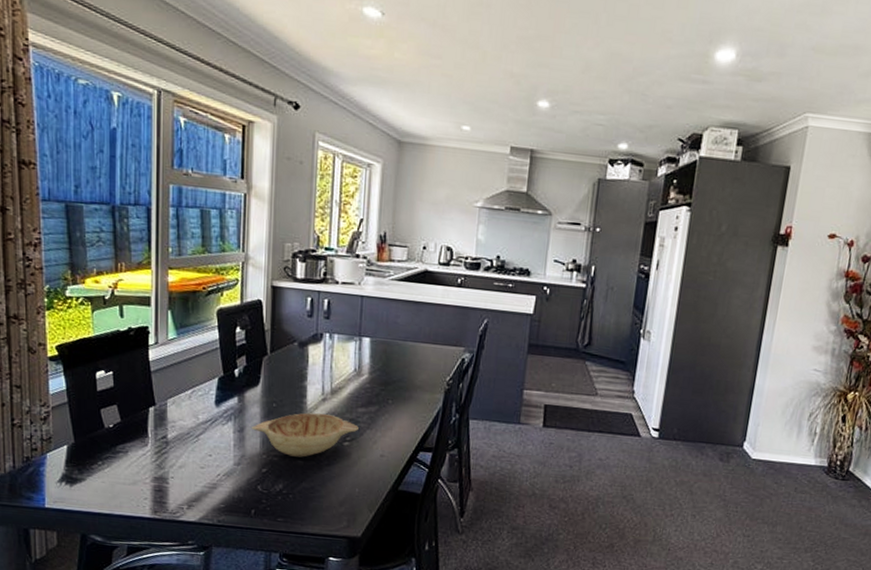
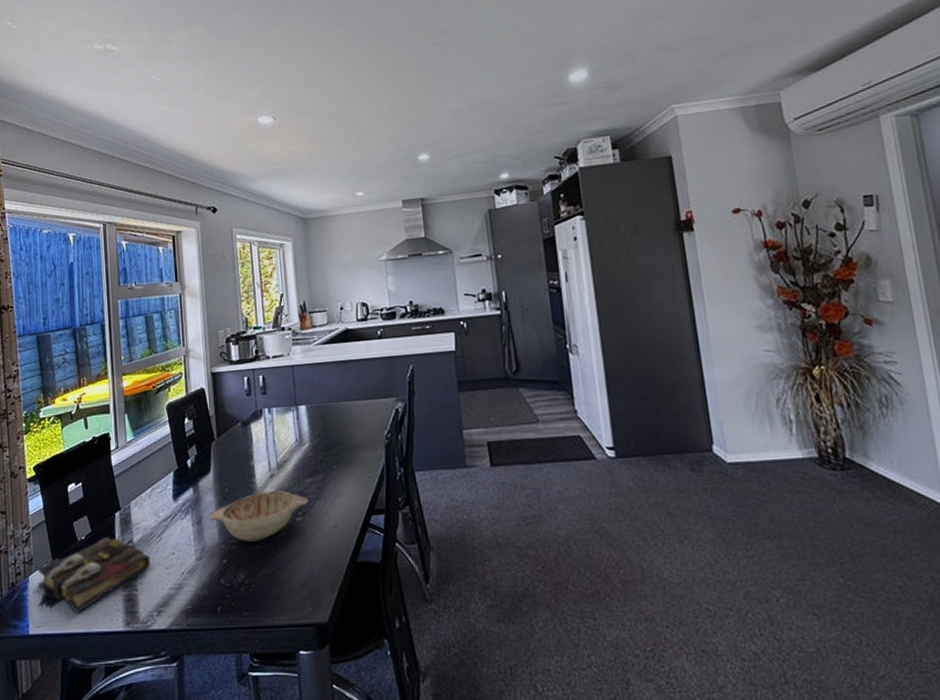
book: none [57,429,185,496] -> present [37,537,151,614]

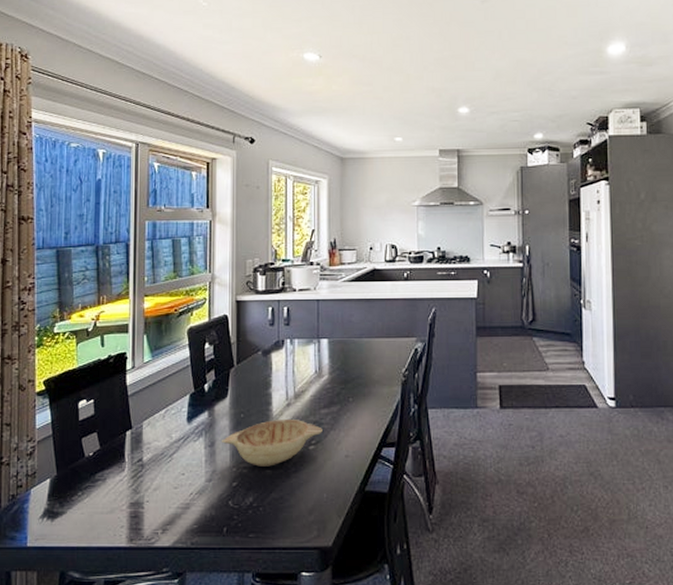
book: present [37,537,151,614] -> none [40,455,159,528]

